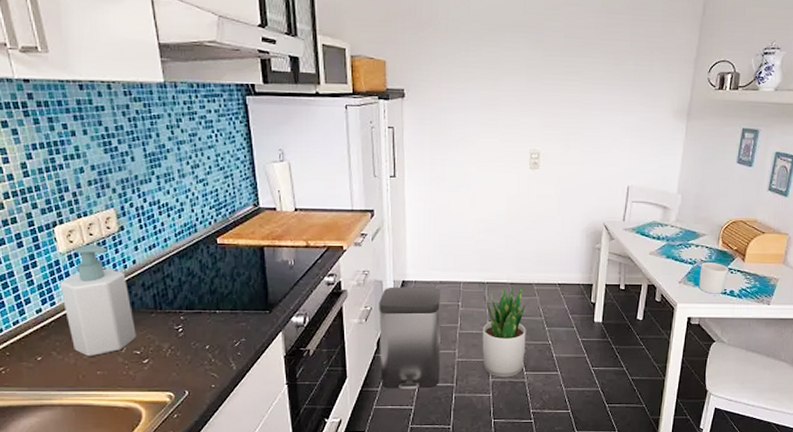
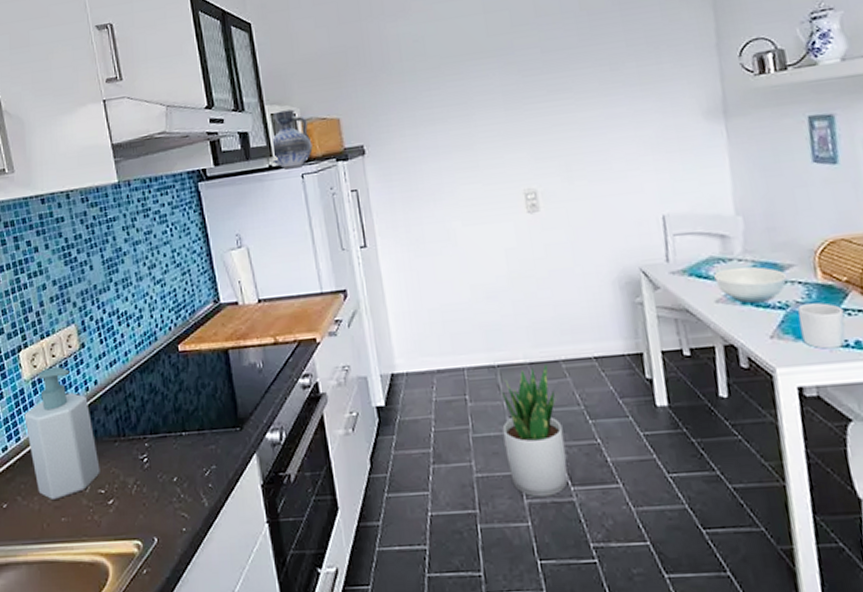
ceramic jug: none [318,43,358,99] -> present [270,109,313,169]
pedal bin: present [379,287,441,389] -> none [366,378,457,522]
bowl: none [653,231,700,258] -> present [714,266,788,303]

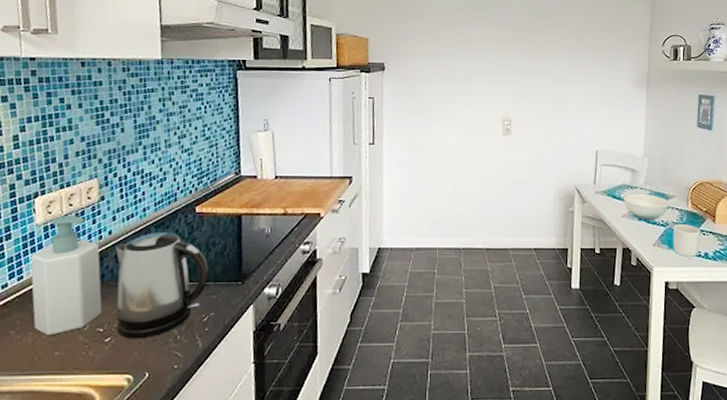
kettle: none [103,377,204,500] -> present [115,233,209,339]
ceramic jug: present [270,109,313,169] -> none [305,23,342,72]
planter: present [500,365,568,498] -> none [458,251,503,351]

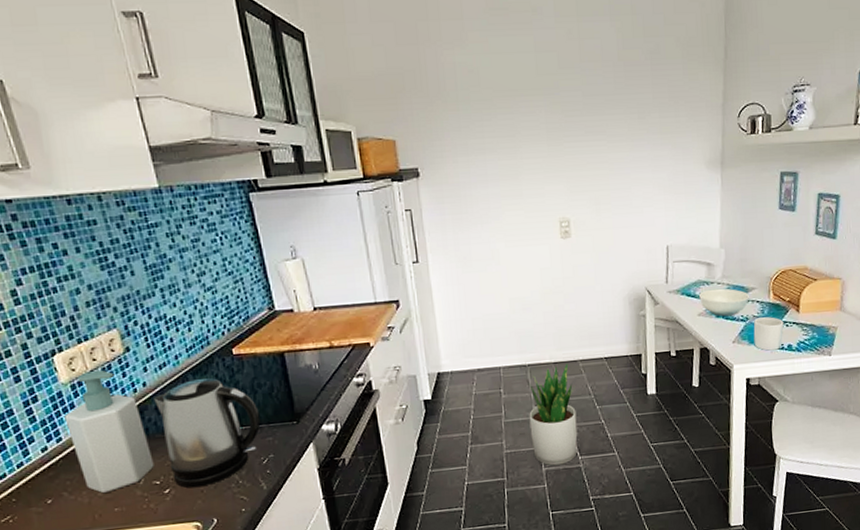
planter: none [458,251,503,351] -> present [529,364,578,466]

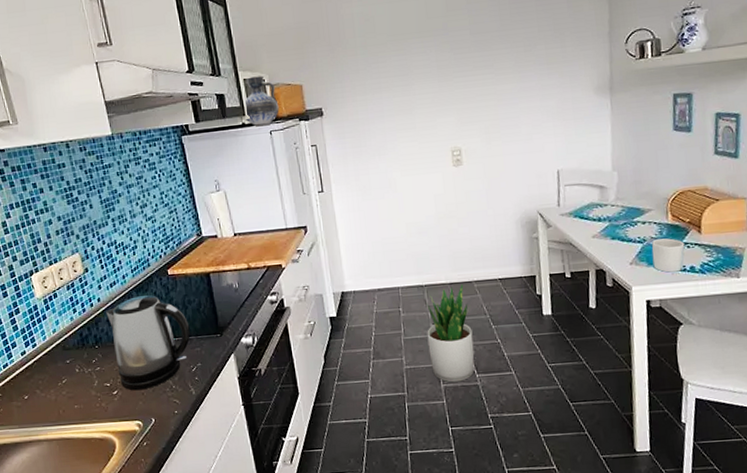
soap bottle: present [64,369,154,494] -> none [38,287,106,393]
ceramic jug: none [325,127,368,185] -> present [243,75,279,126]
bowl: present [699,288,750,317] -> none [593,210,647,238]

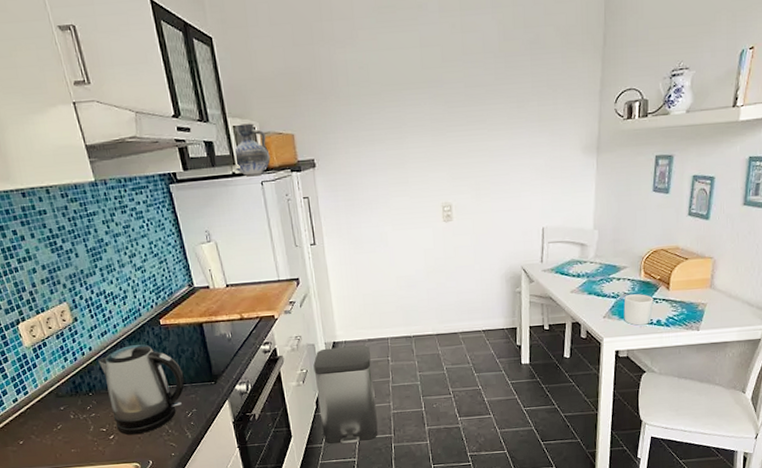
pedal bin: none [321,295,390,402] -> present [313,345,378,444]
planter: present [426,284,475,383] -> none [413,335,457,425]

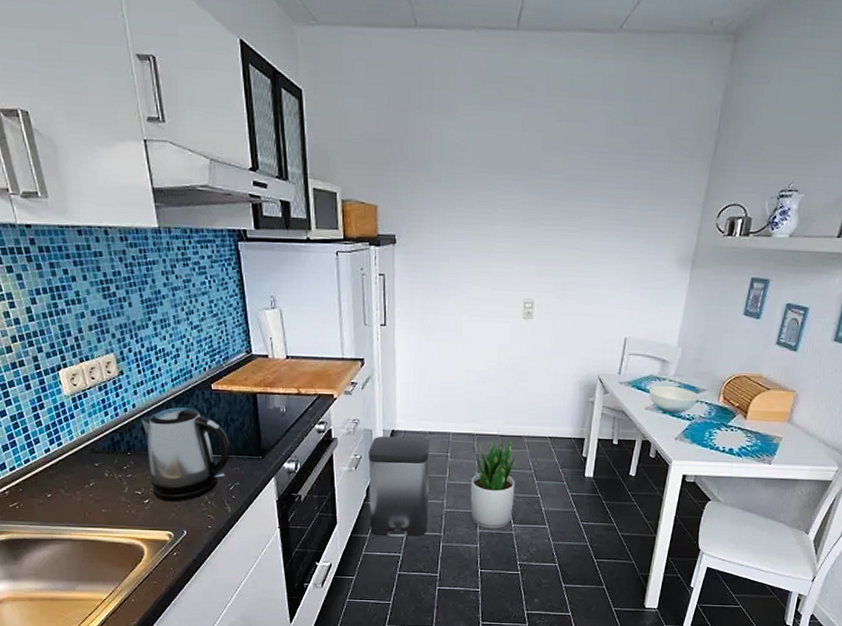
ceramic jug: present [233,123,271,176] -> none [309,187,349,245]
planter: none [413,335,457,425] -> present [470,438,517,529]
bowl: none [572,267,622,294] -> present [649,385,700,414]
mug: present [623,294,654,326] -> none [696,419,729,452]

